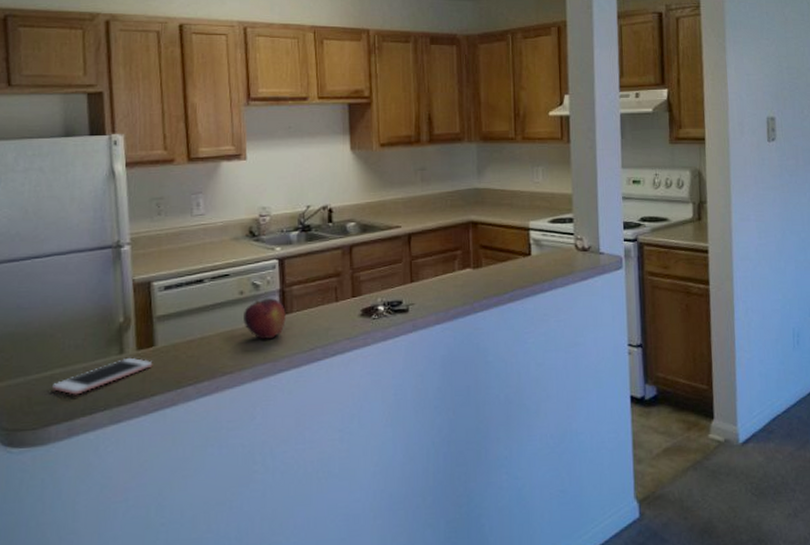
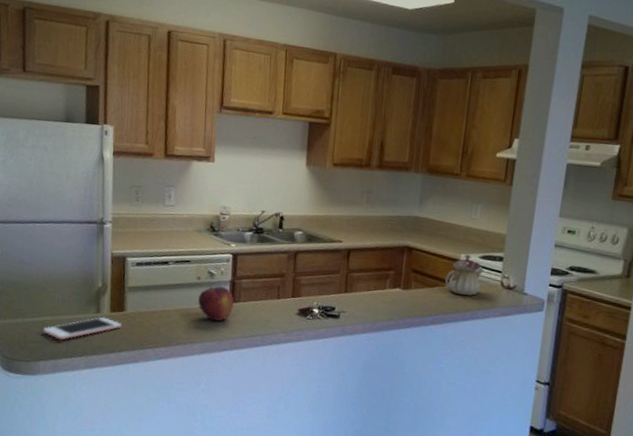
teapot: none [517,220,556,265] -> present [445,254,484,296]

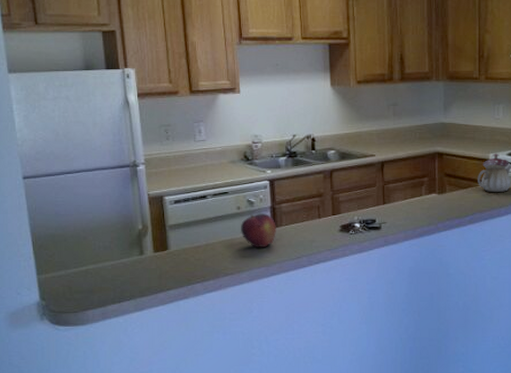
cell phone: present [43,317,122,340] -> none [88,258,168,287]

